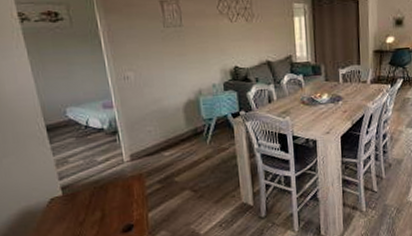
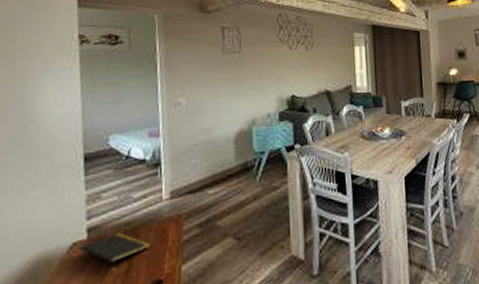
notepad: none [57,189,120,216] -> present [79,233,152,267]

